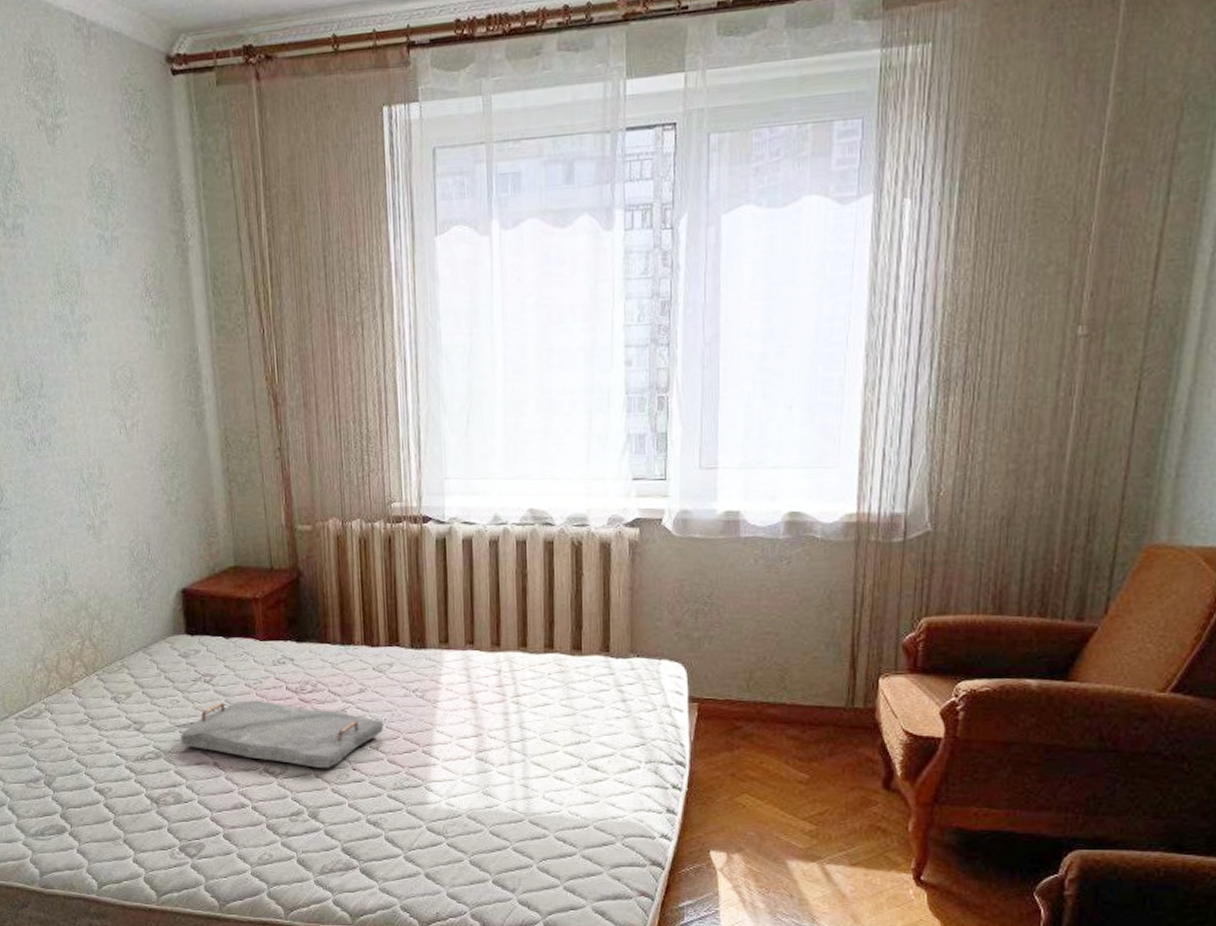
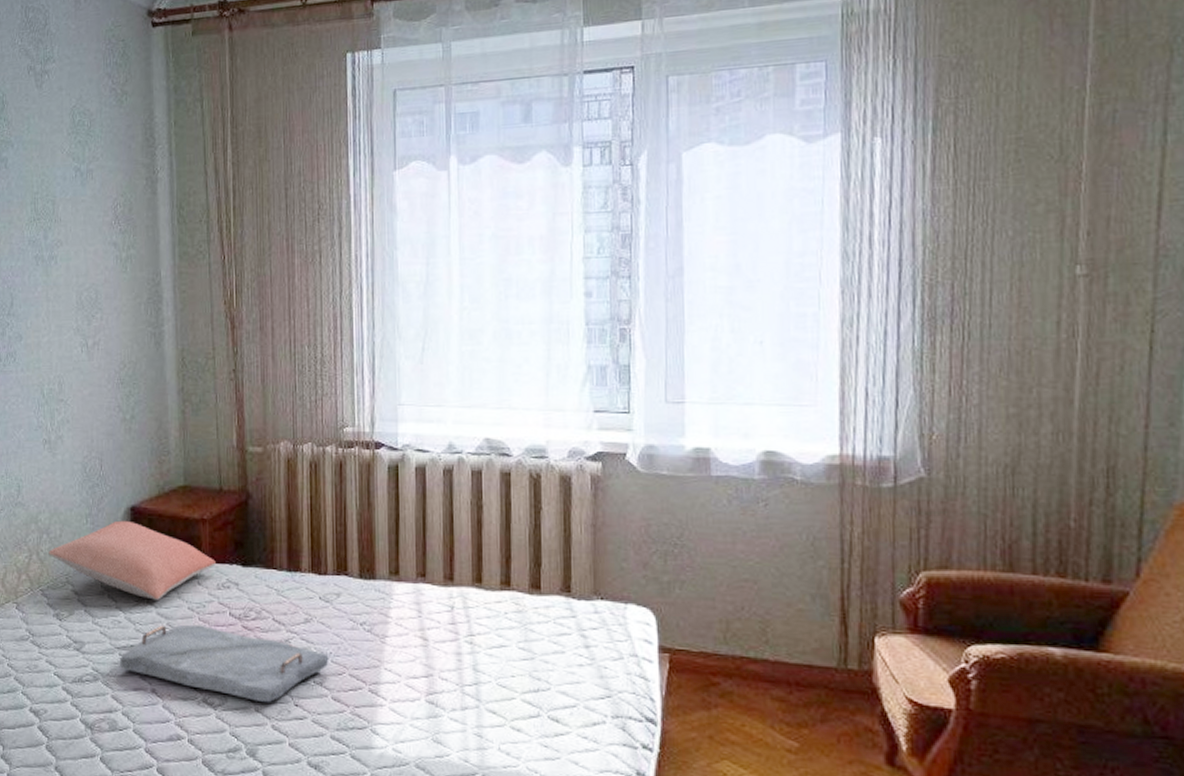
pillow: none [101,603,270,679] -> present [48,520,216,600]

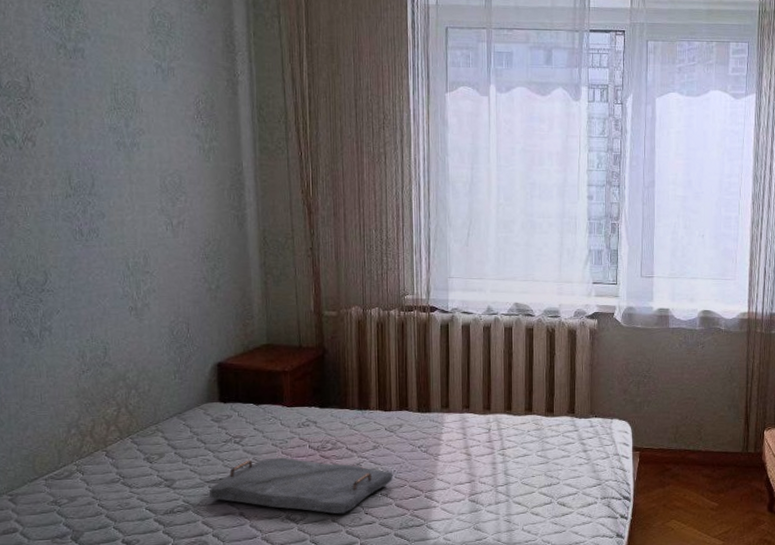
pillow: present [48,520,216,600] -> none [137,375,296,440]

